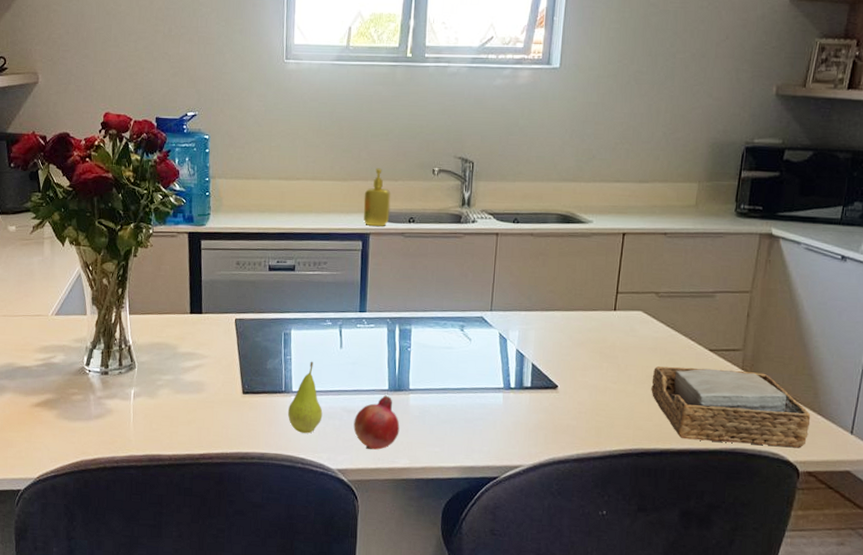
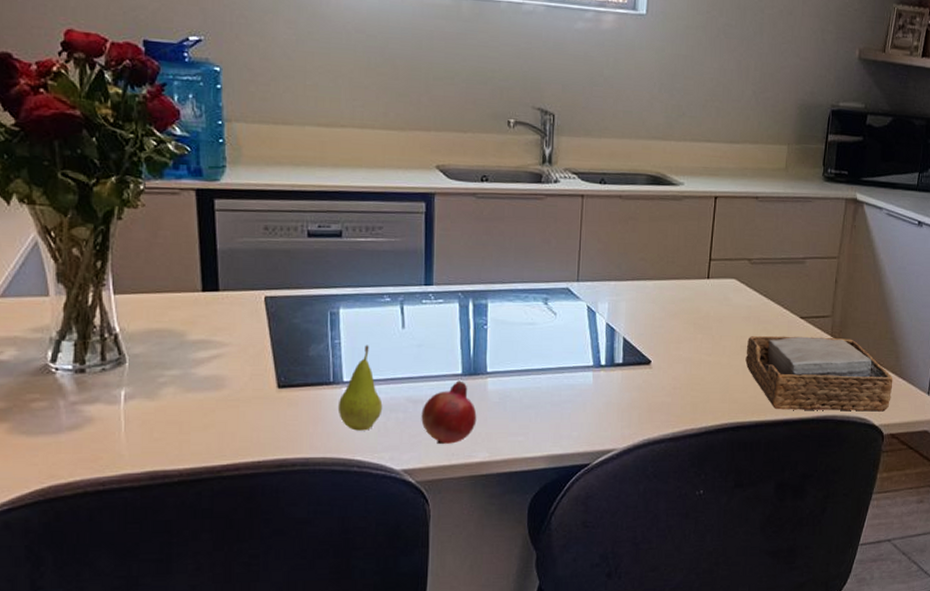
soap dispenser: present [363,168,391,226] -> none [426,116,459,185]

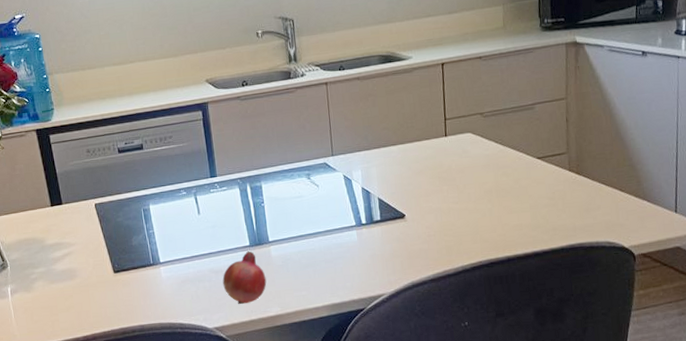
fruit: present [337,345,383,431] -> none [159,231,193,300]
napkin holder: present [745,335,893,412] -> none [489,171,638,244]

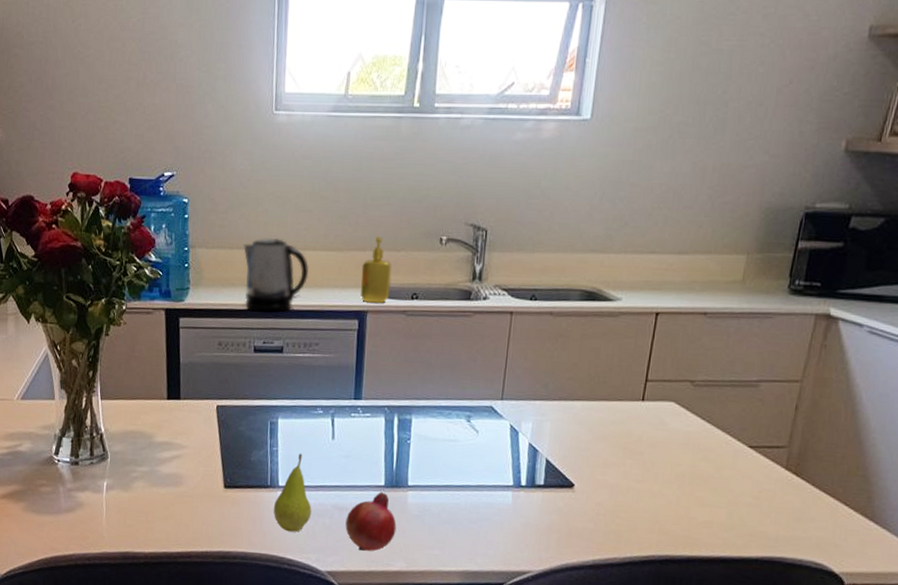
kettle: none [94,54,154,119] -> present [244,237,309,313]
fruit: none [159,231,193,300] -> present [273,453,312,532]
soap dispenser: none [196,39,224,95] -> present [360,236,392,303]

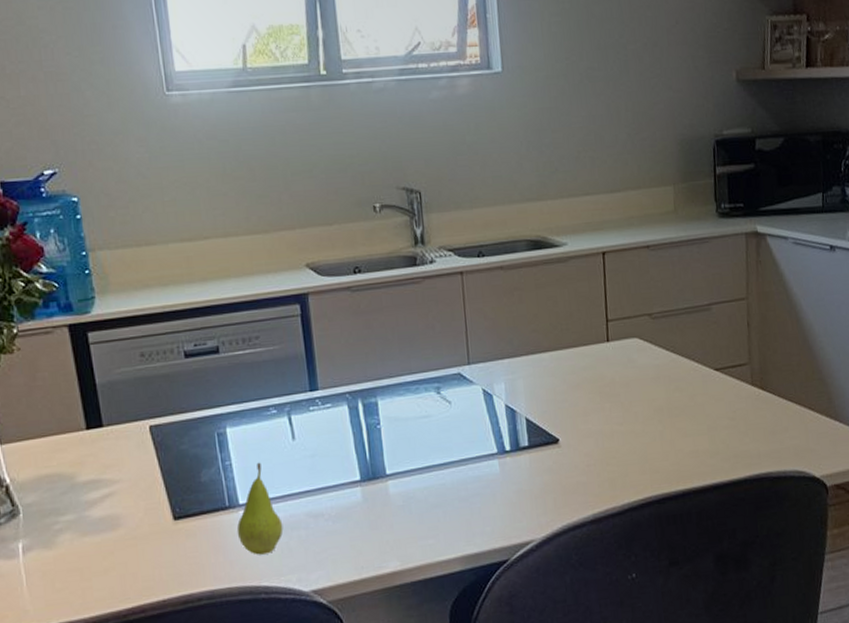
kettle: present [244,237,309,313] -> none [153,227,236,312]
fruit: present [345,492,397,551] -> none [323,487,383,558]
soap dispenser: present [360,236,392,303] -> none [293,212,330,284]

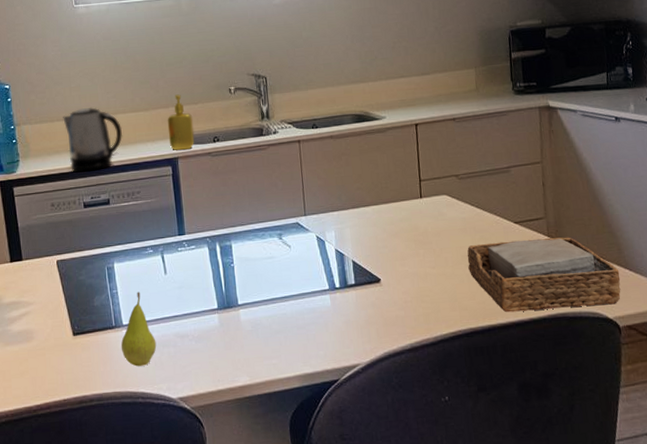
kettle: none [153,227,236,312] -> present [63,107,123,172]
soap dispenser: none [293,212,330,284] -> present [167,94,195,150]
napkin holder: none [660,385,830,474] -> present [467,237,621,313]

